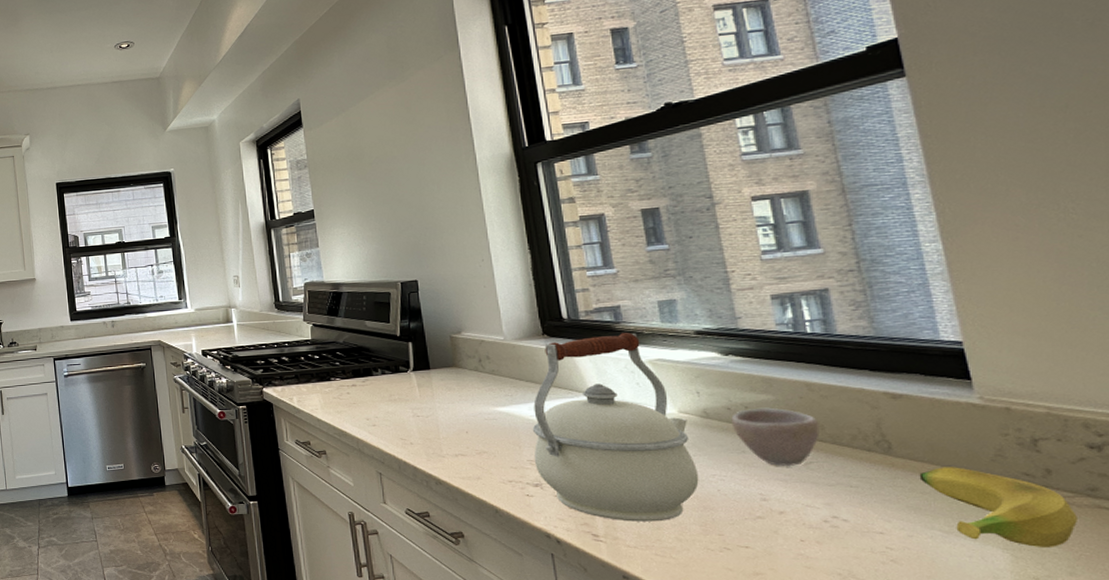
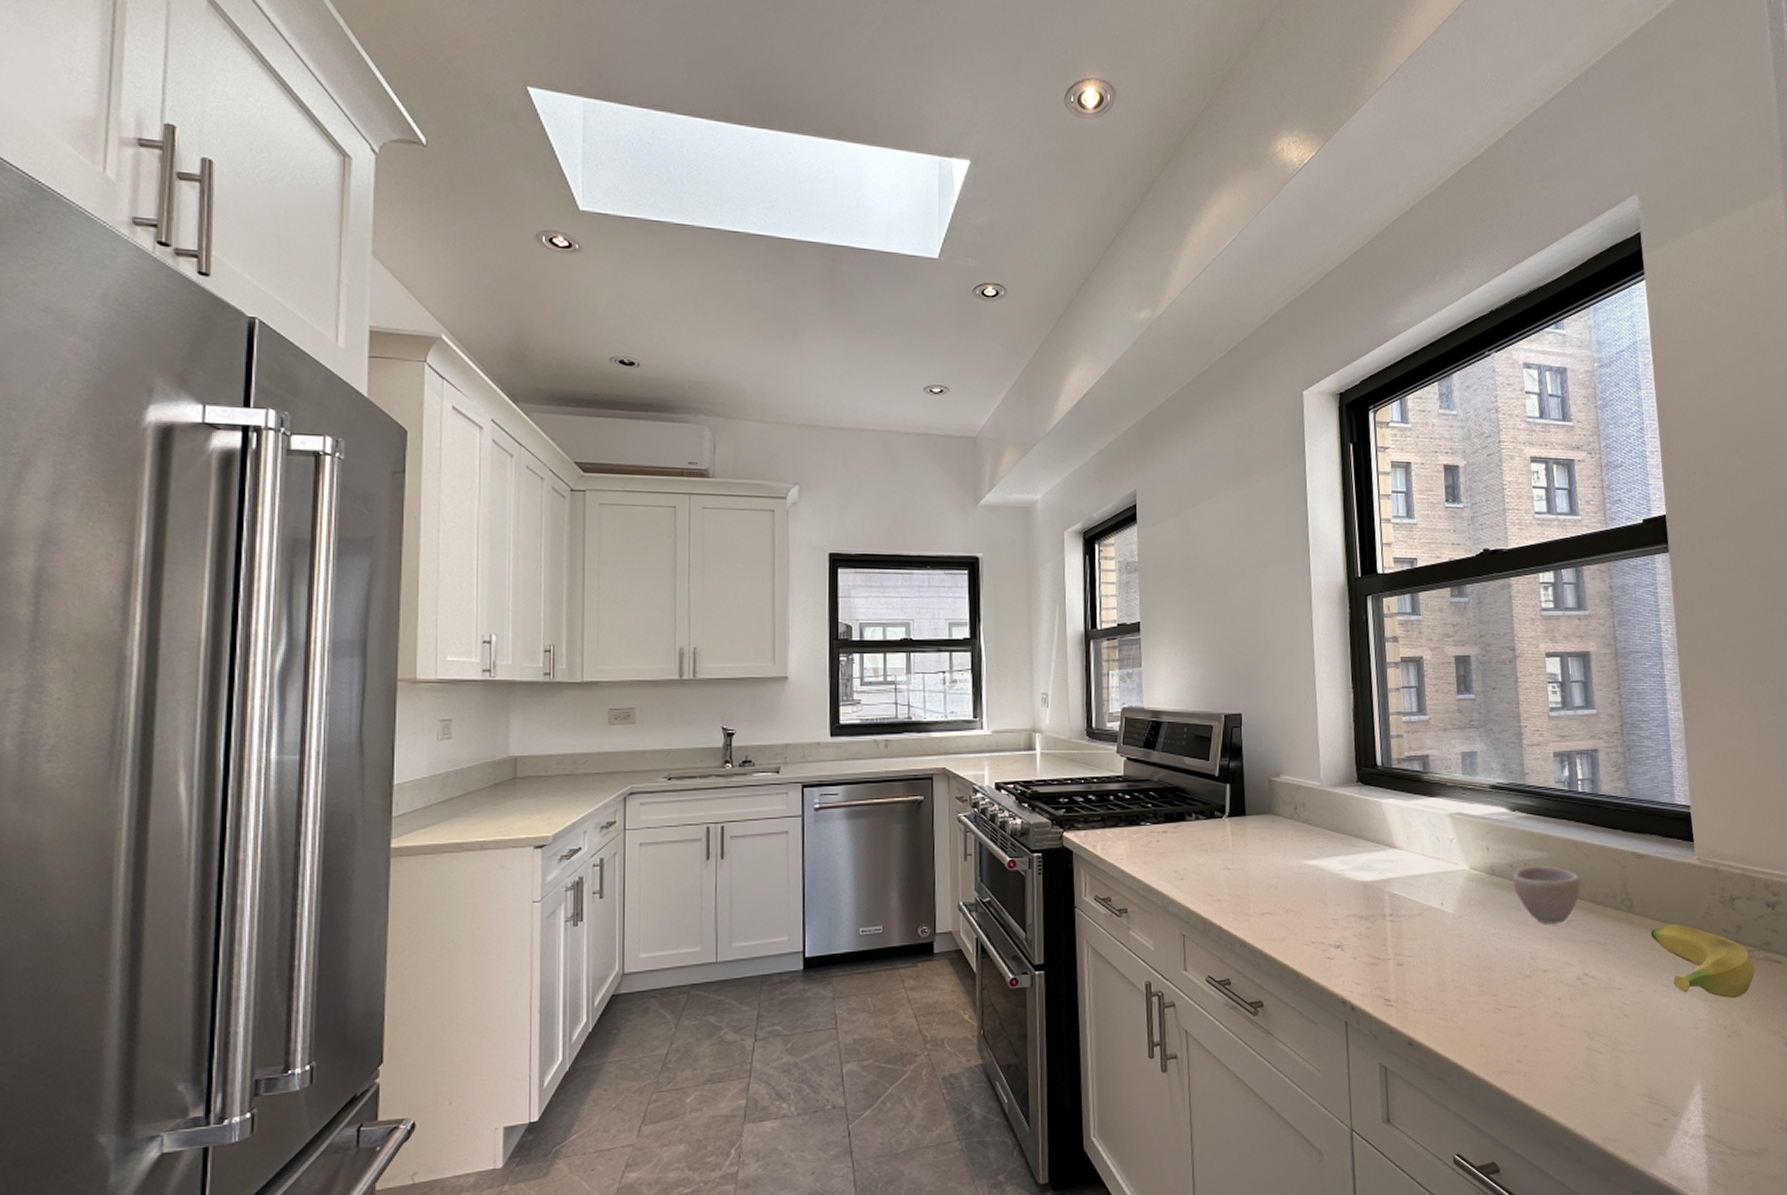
kettle: present [532,333,699,522] -> none [1338,784,1482,984]

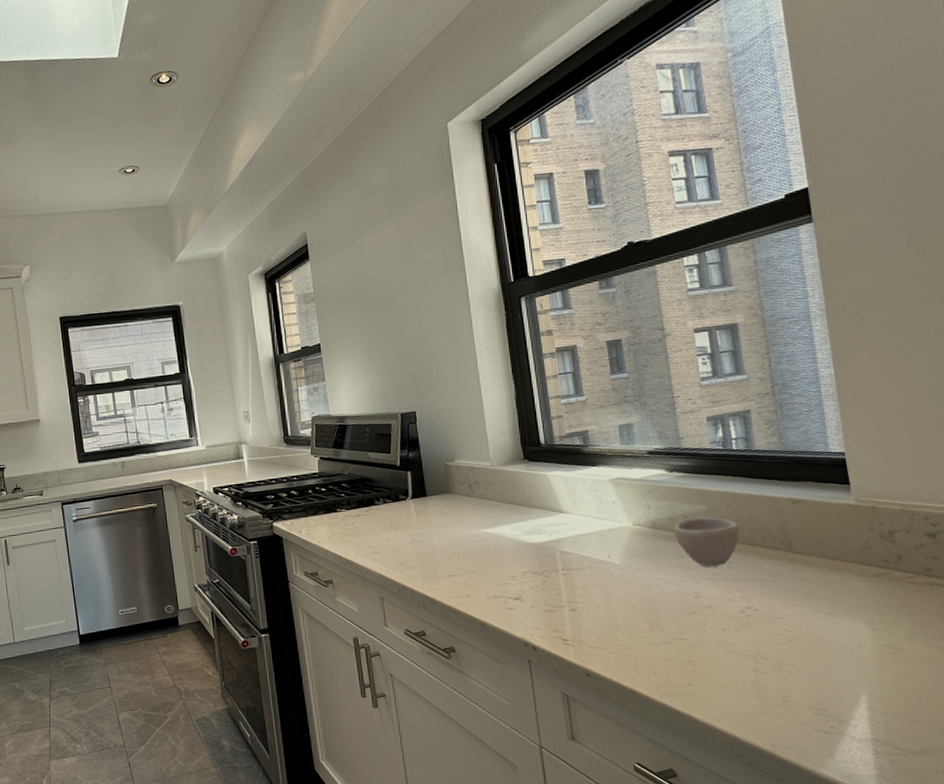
banana: present [1651,924,1755,998] -> none [810,558,917,620]

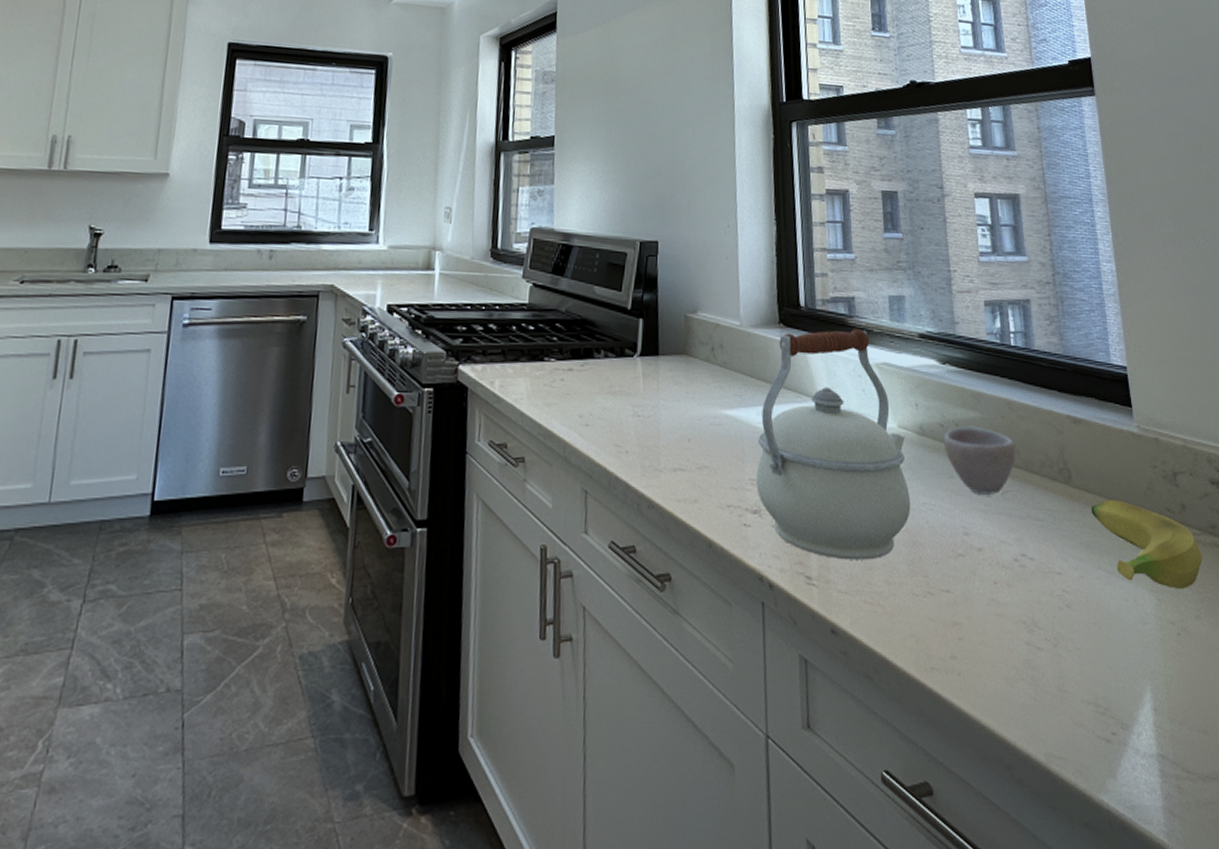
kettle: none [514,455,648,625] -> present [755,329,911,560]
banana: none [810,558,917,620] -> present [1091,500,1202,589]

